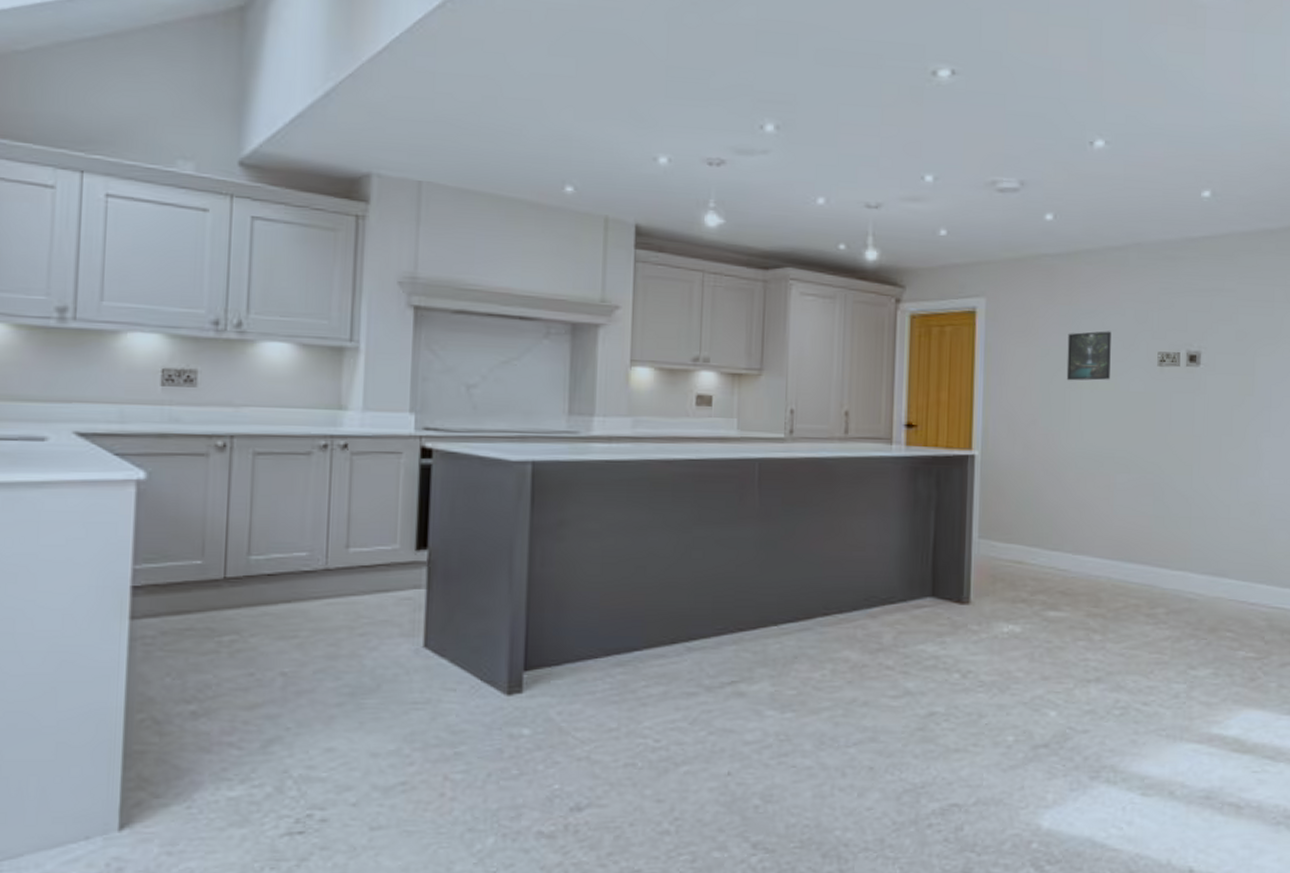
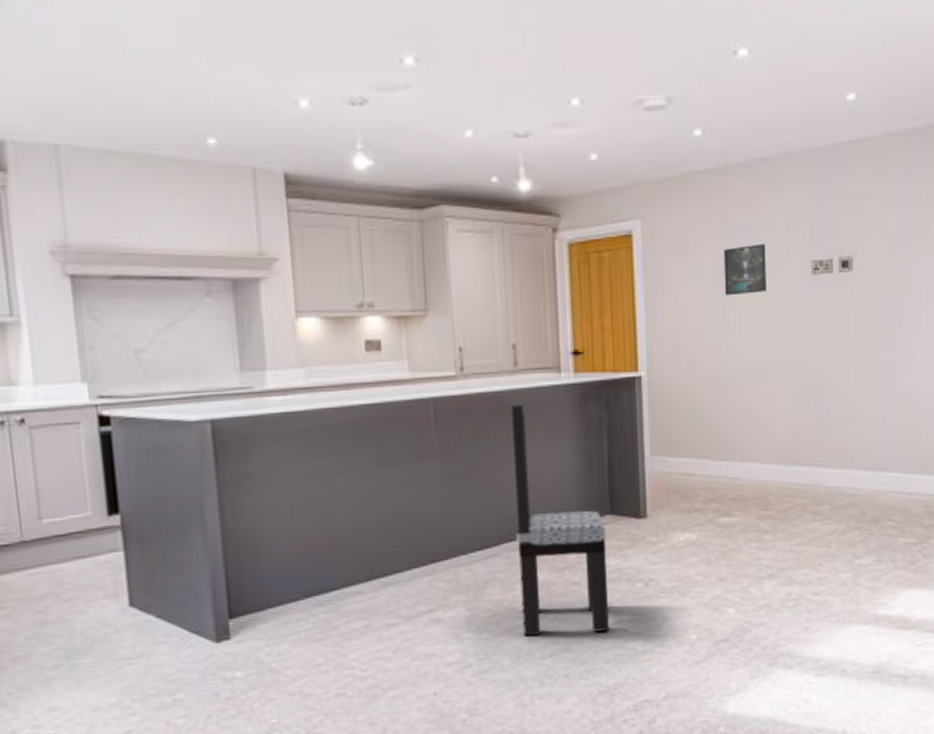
dining chair: none [829,469,925,724] -> present [511,401,610,636]

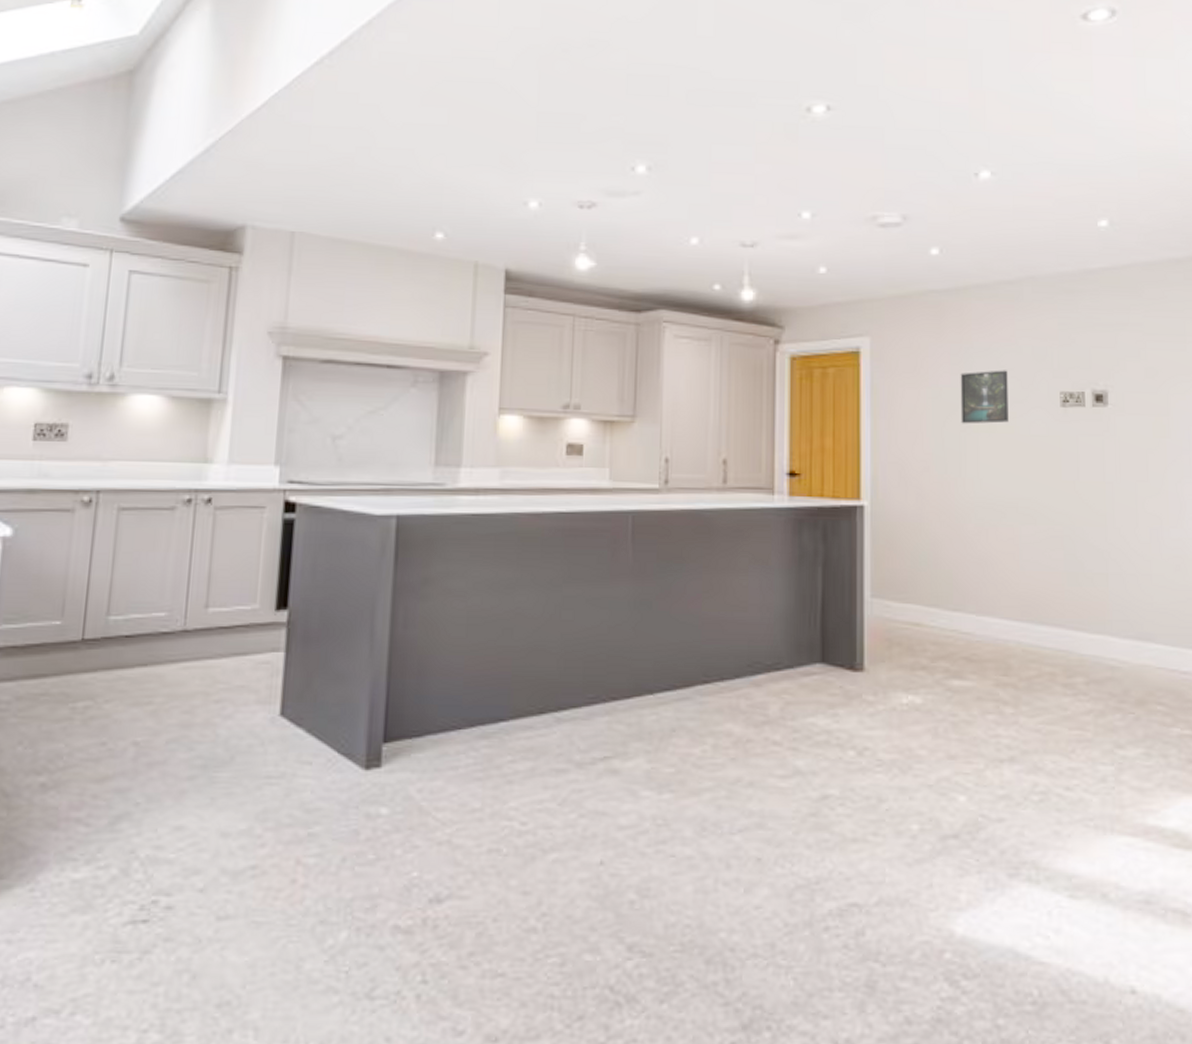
dining chair: present [511,401,610,636] -> none [710,522,815,808]

